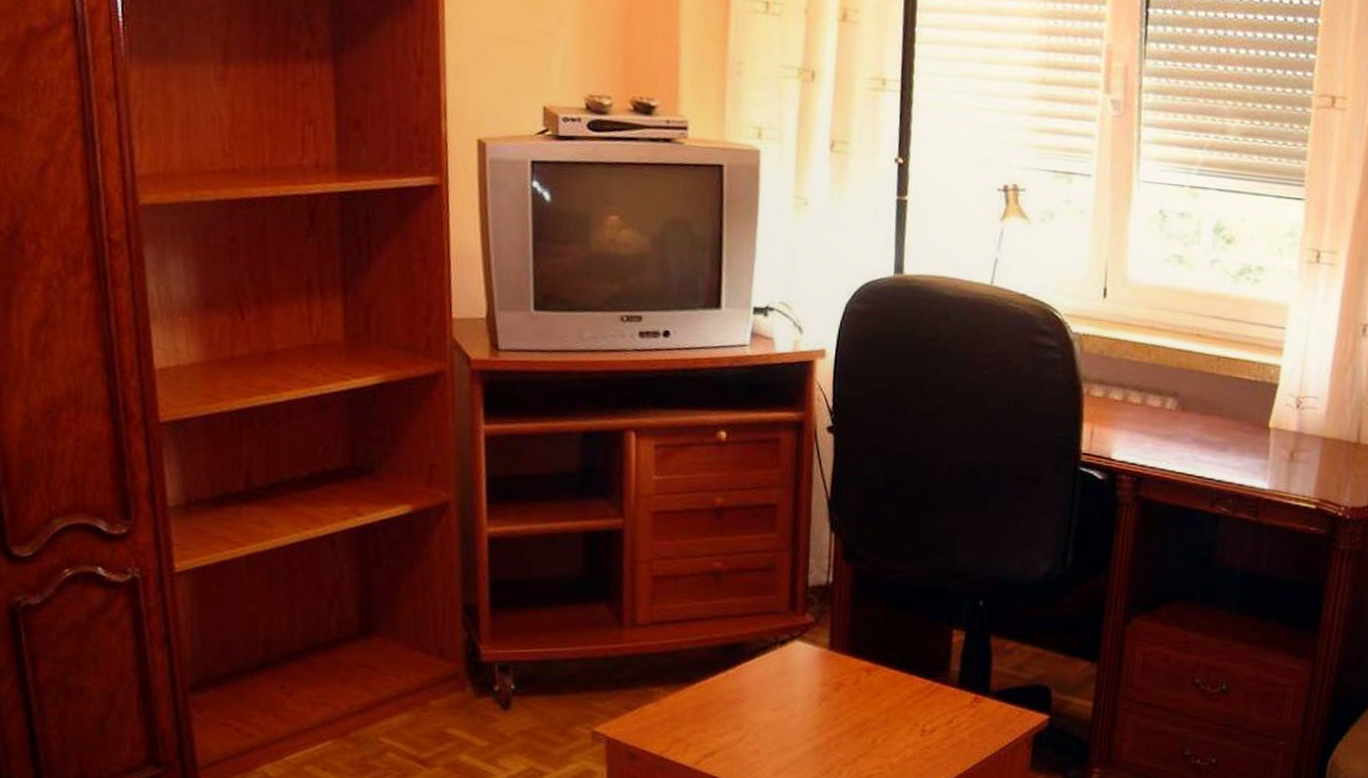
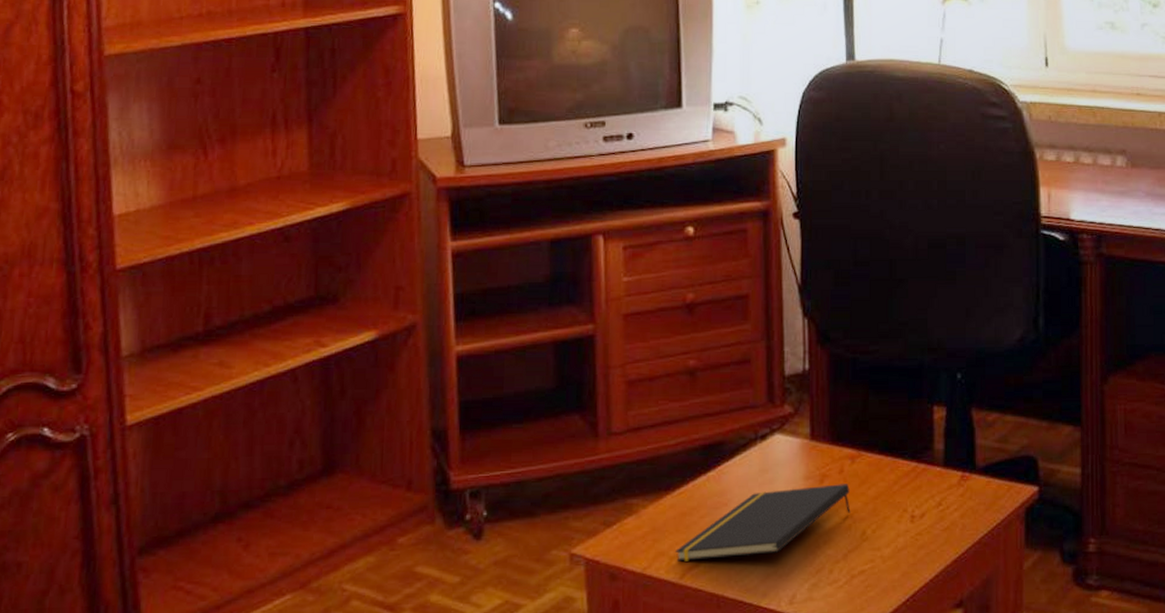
notepad: none [692,693,864,750] -> present [675,484,851,562]

